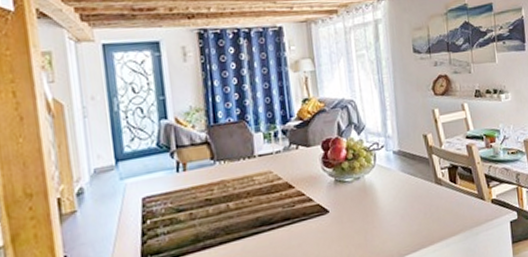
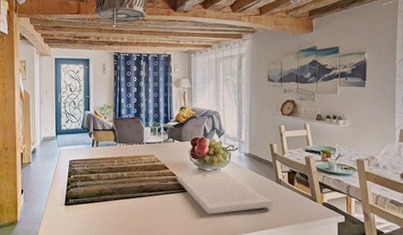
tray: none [306,179,435,242] -> present [177,172,274,215]

